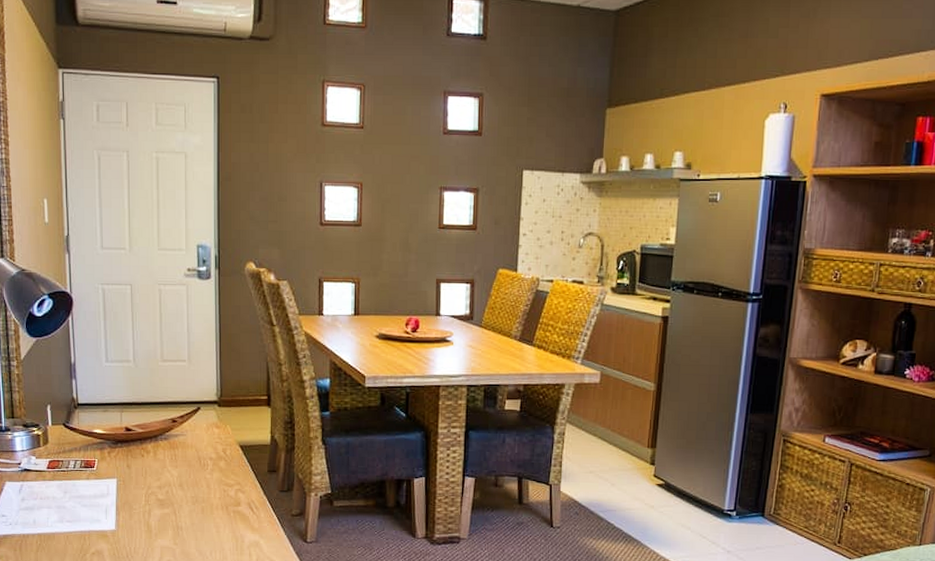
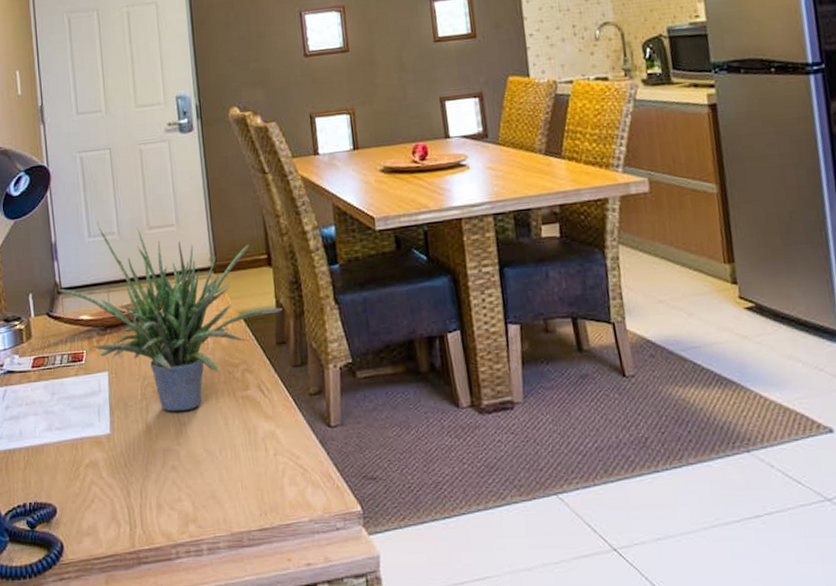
potted plant: none [74,349,276,518] -> present [57,221,283,412]

